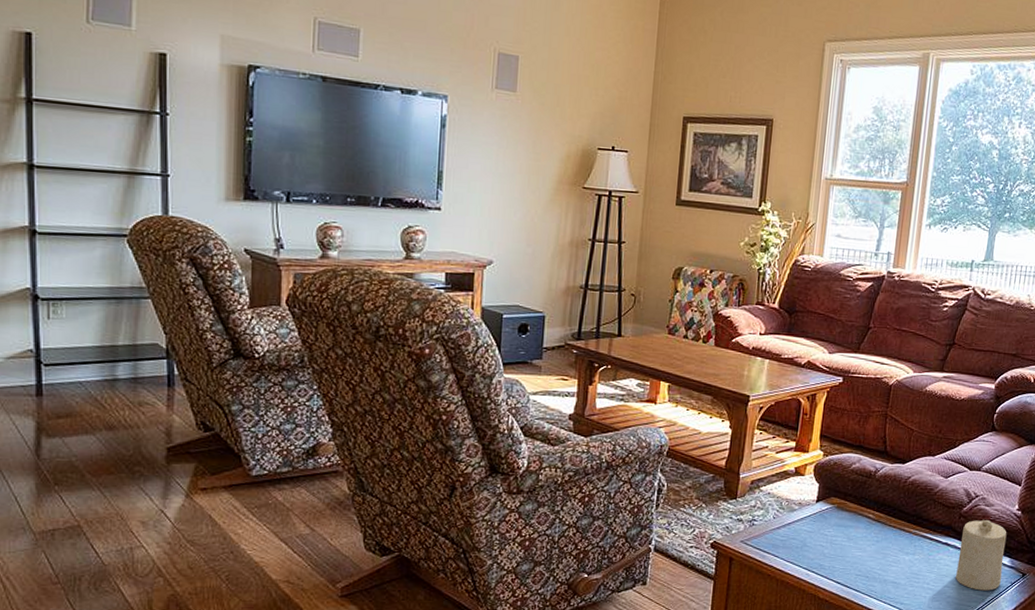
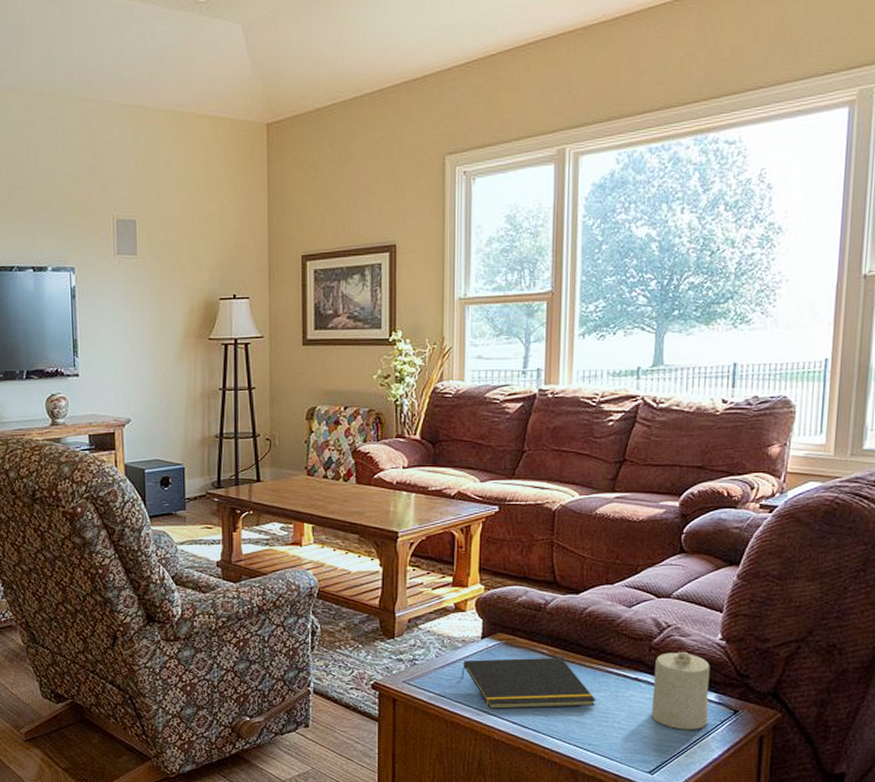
notepad: none [794,521,911,570] -> present [461,657,597,710]

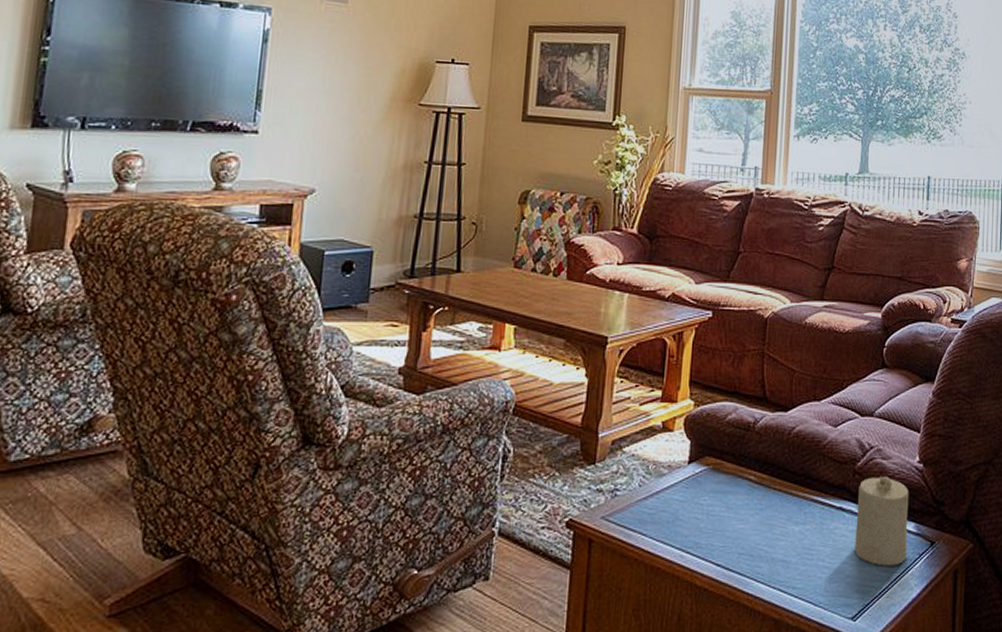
notepad: present [461,657,597,710] -> none [664,484,802,550]

